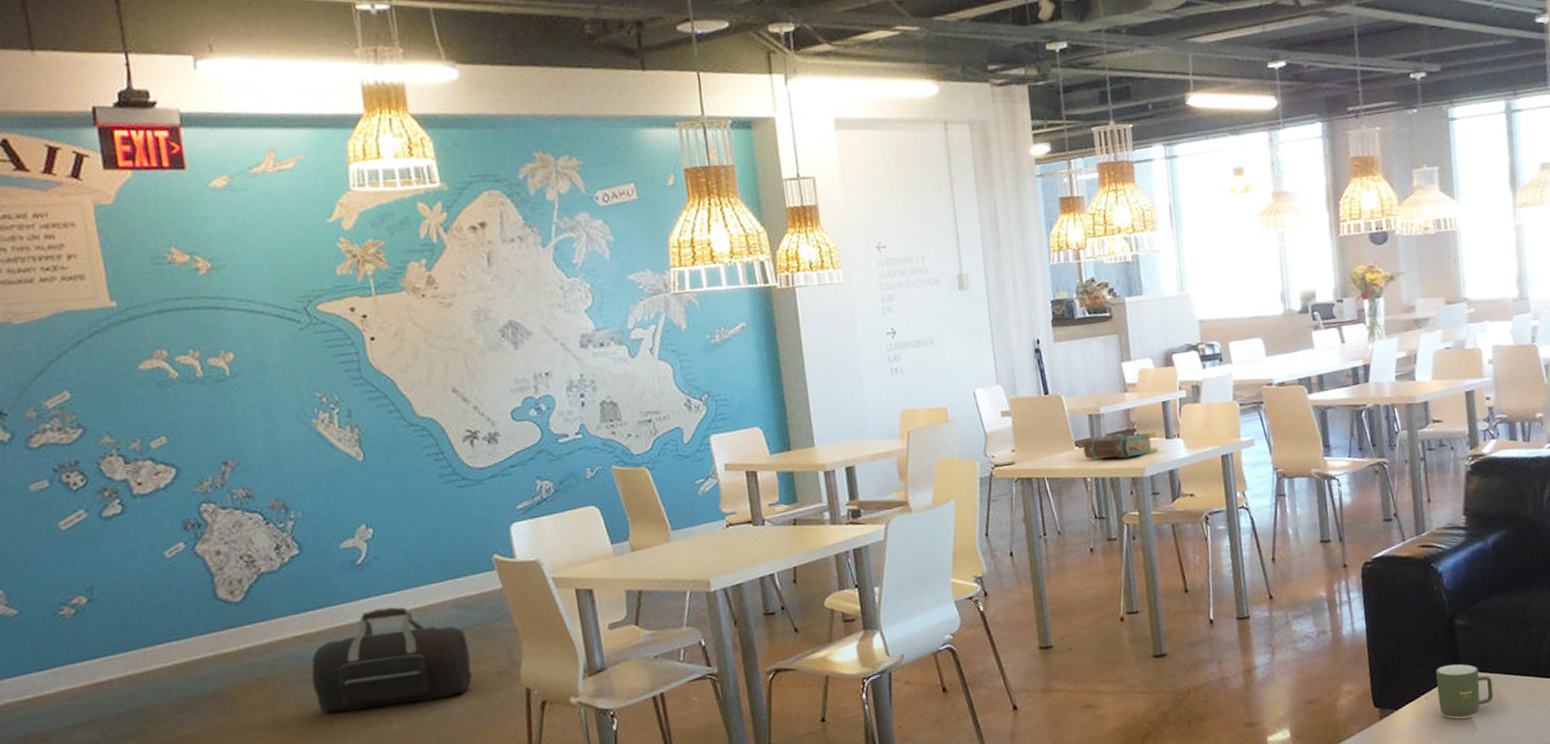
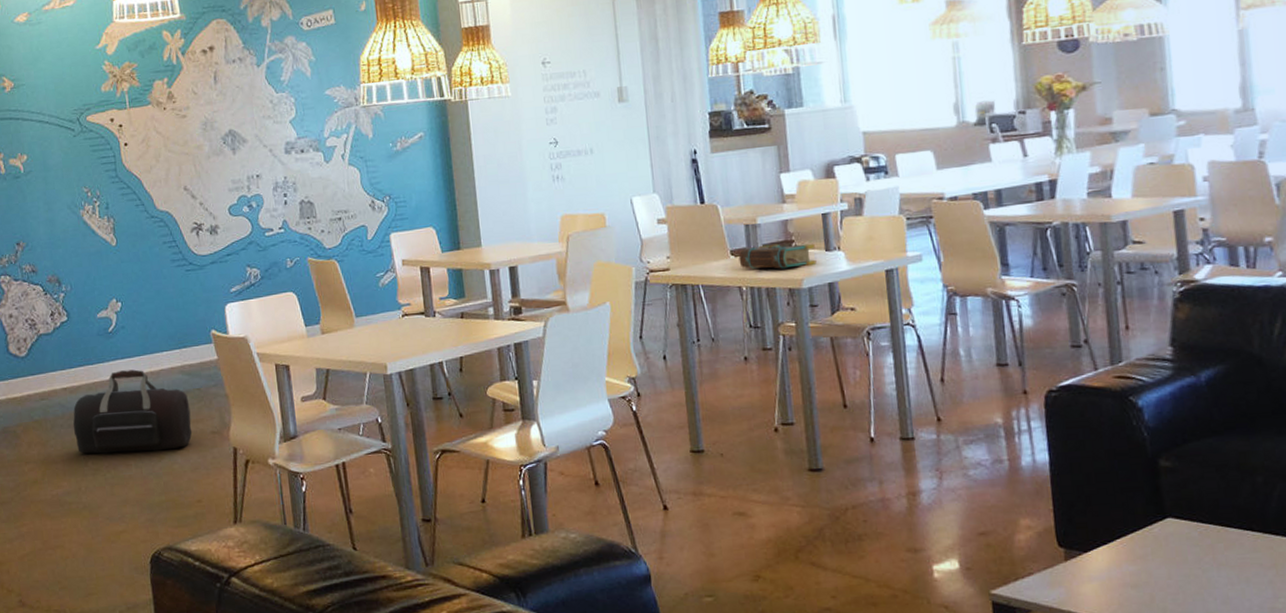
mug: present [1435,663,1494,719] -> none [1133,509,1207,571]

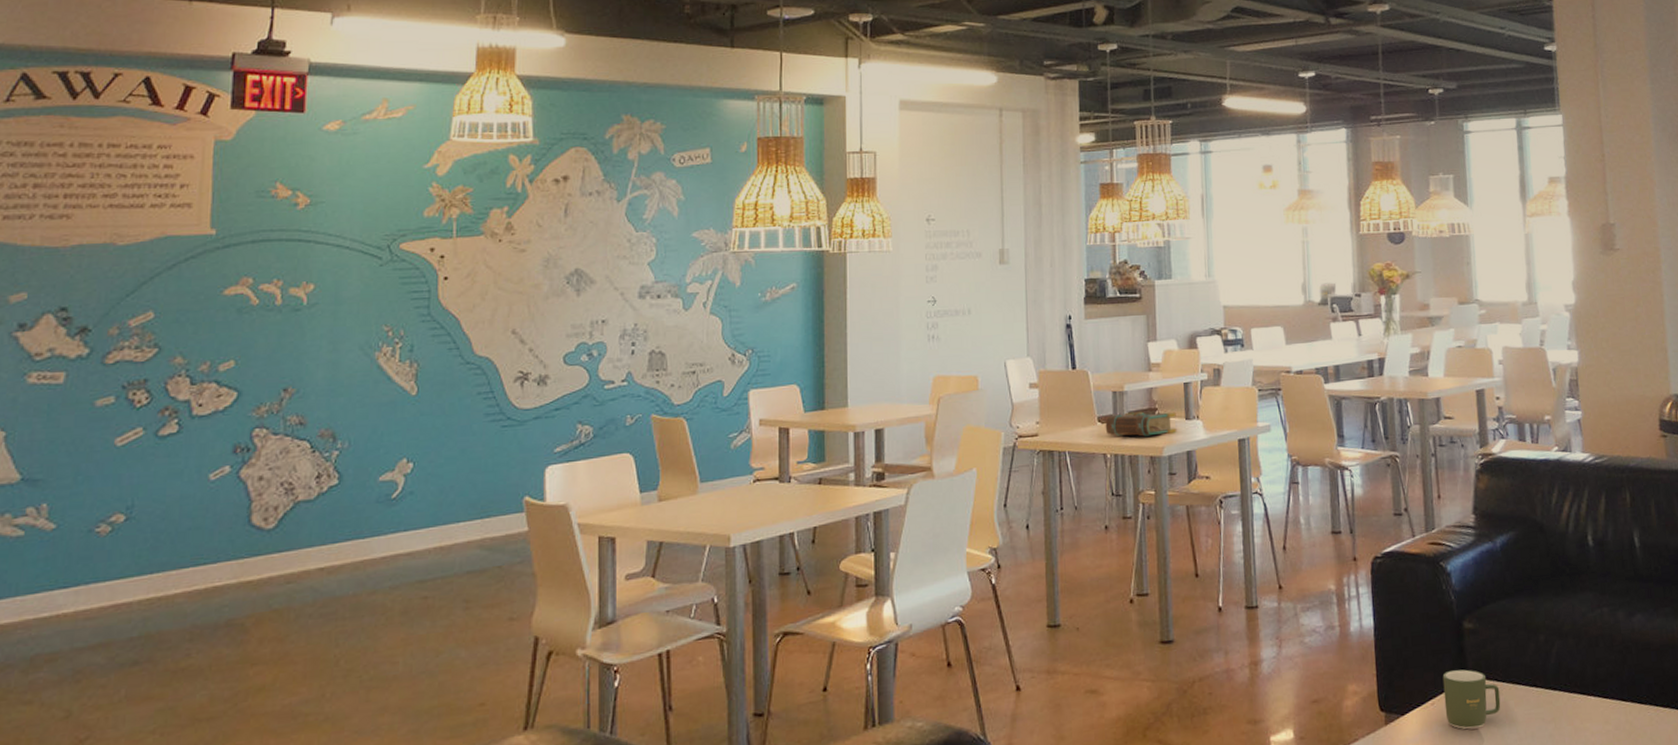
duffel bag: present [73,369,193,454] -> none [325,544,485,651]
mug: none [1133,509,1207,571] -> present [1442,669,1501,730]

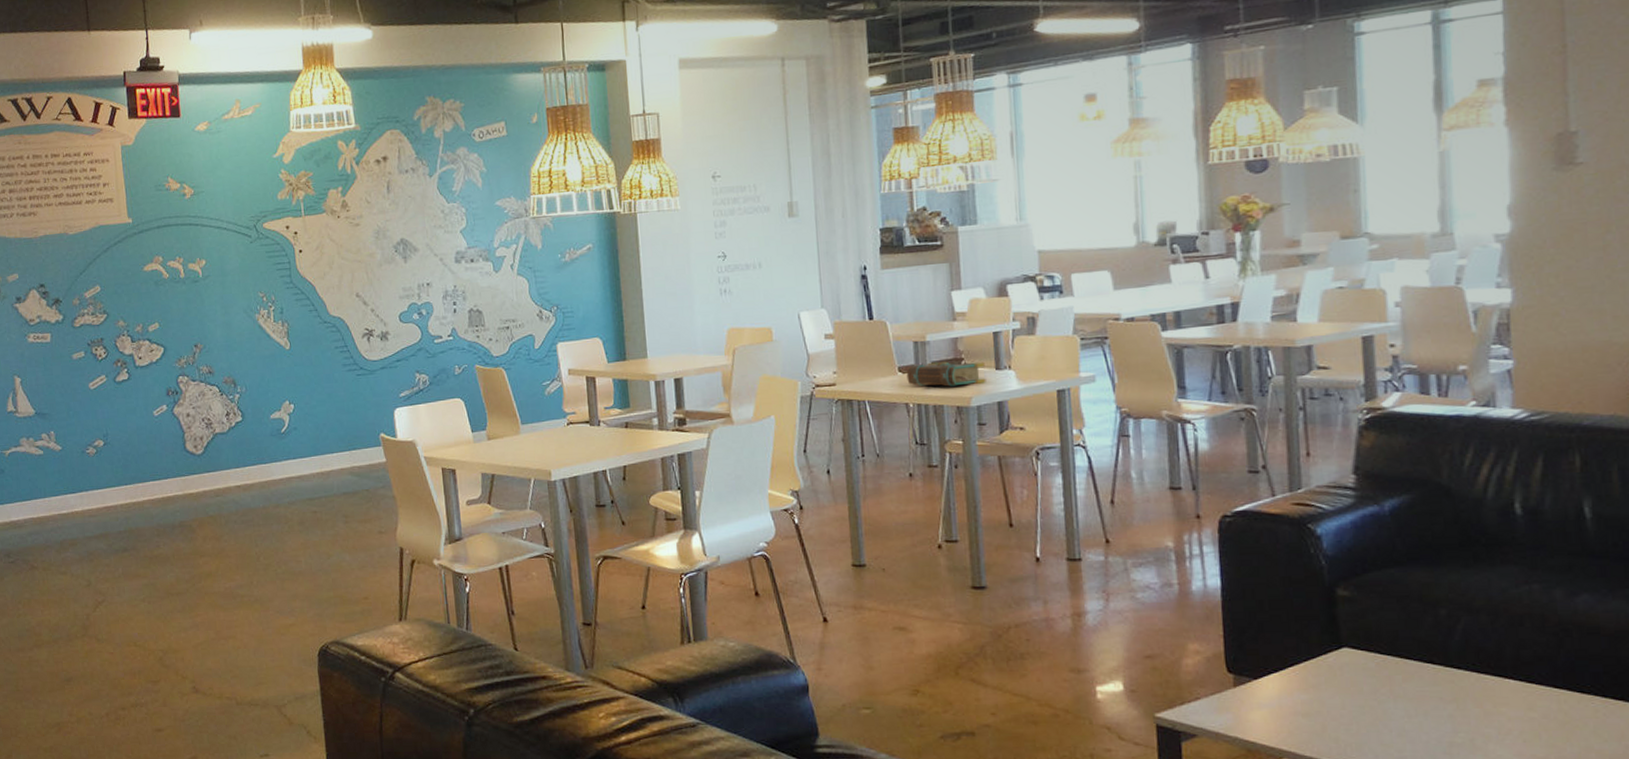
mug: present [1442,669,1501,730] -> none [1307,638,1384,701]

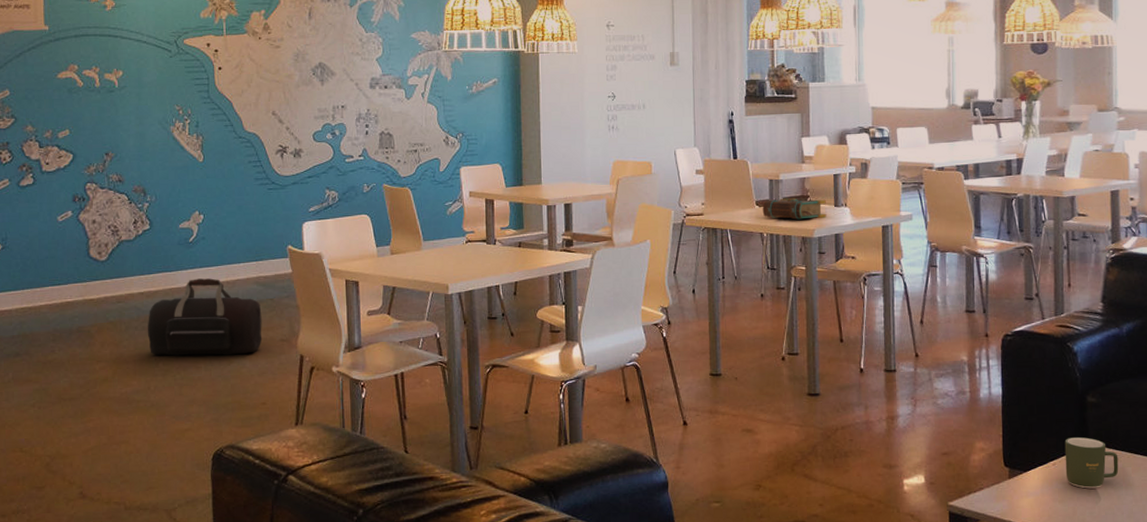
duffel bag: none [246,469,361,550] -> present [147,278,262,356]
mug: none [1307,638,1384,701] -> present [1064,437,1119,489]

